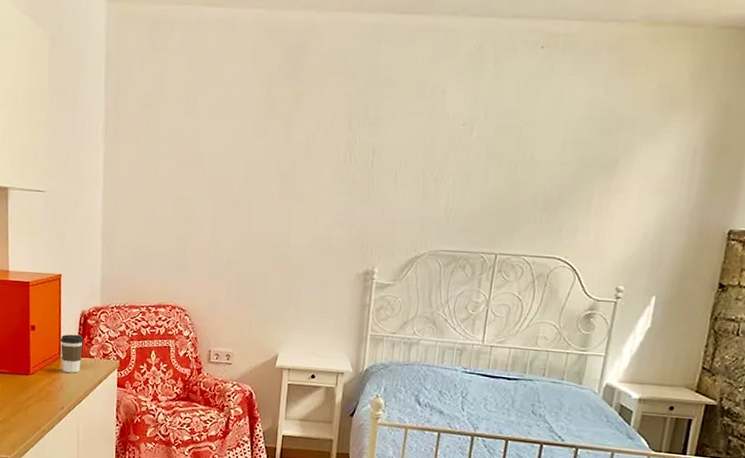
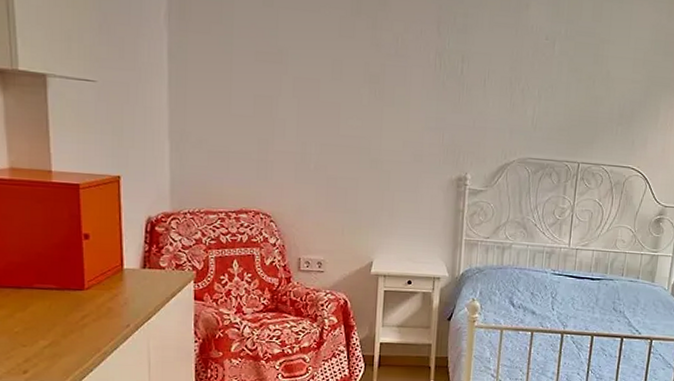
coffee cup: present [60,334,84,373] -> none [122,243,151,287]

